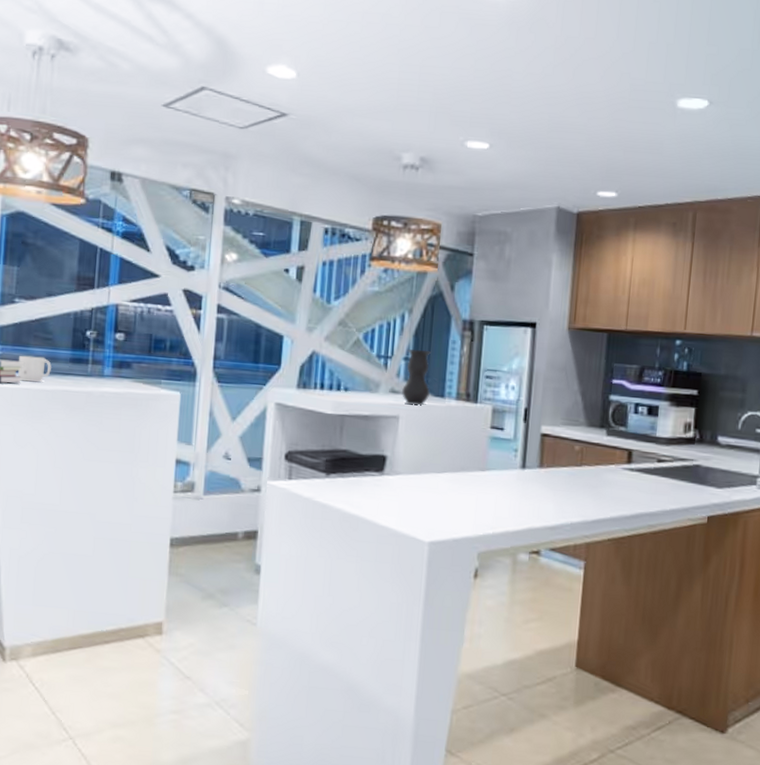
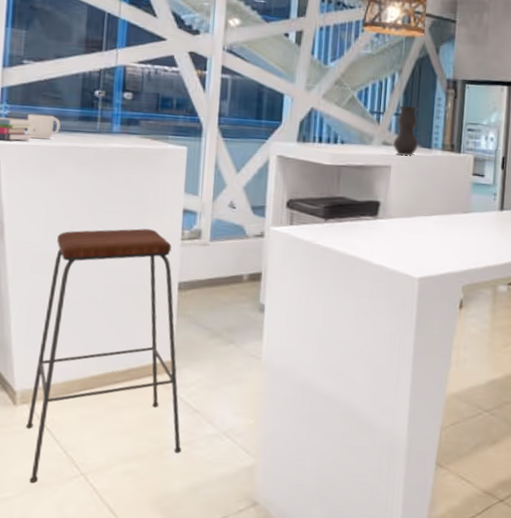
bar stool: none [15,479,173,744] -> present [26,228,182,483]

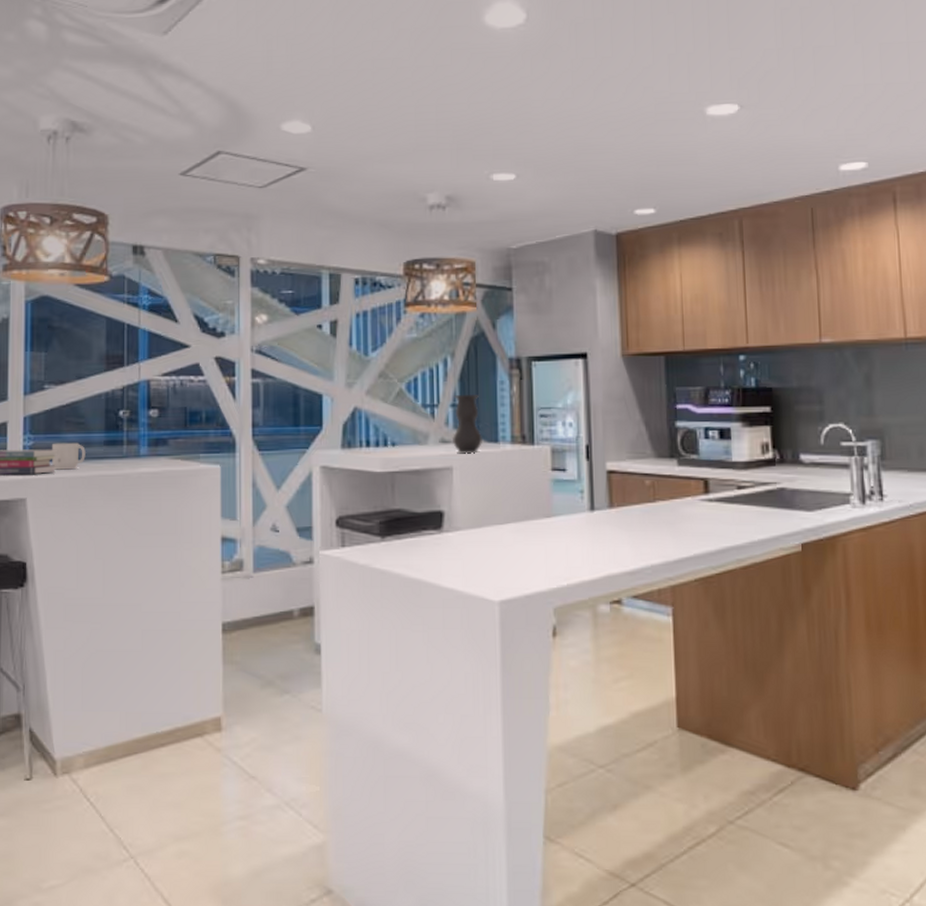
bar stool: present [26,228,182,483] -> none [69,563,240,868]

